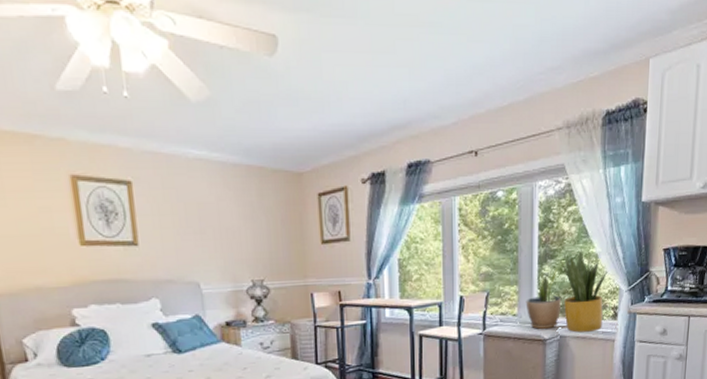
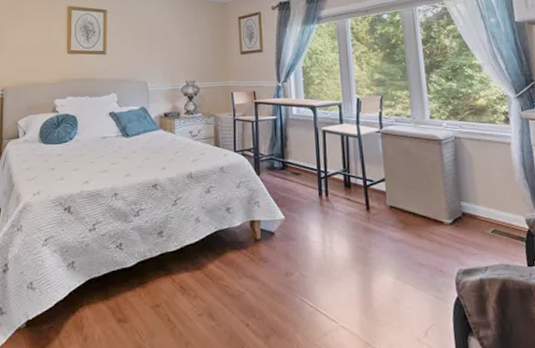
potted plant: present [526,268,561,329] -> none [417,76,452,130]
planter: present [559,248,608,333] -> none [444,60,496,136]

